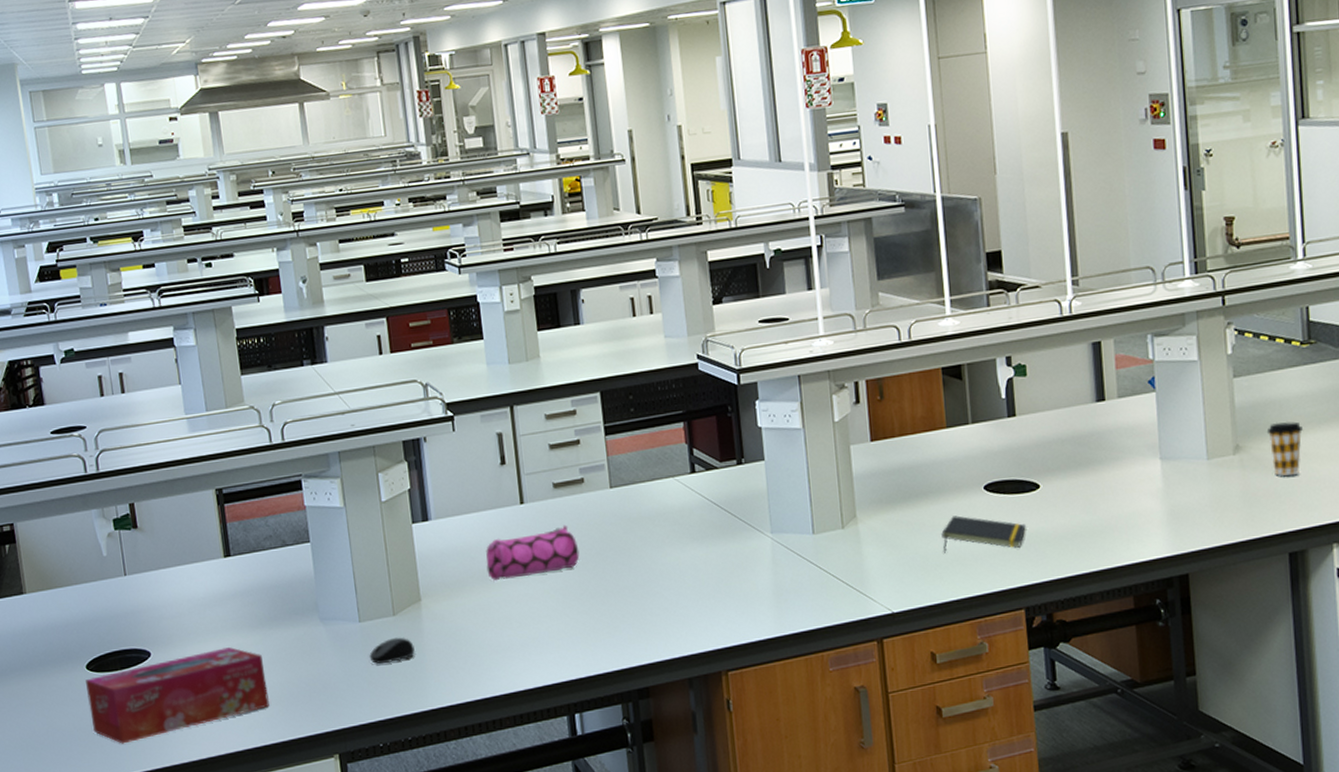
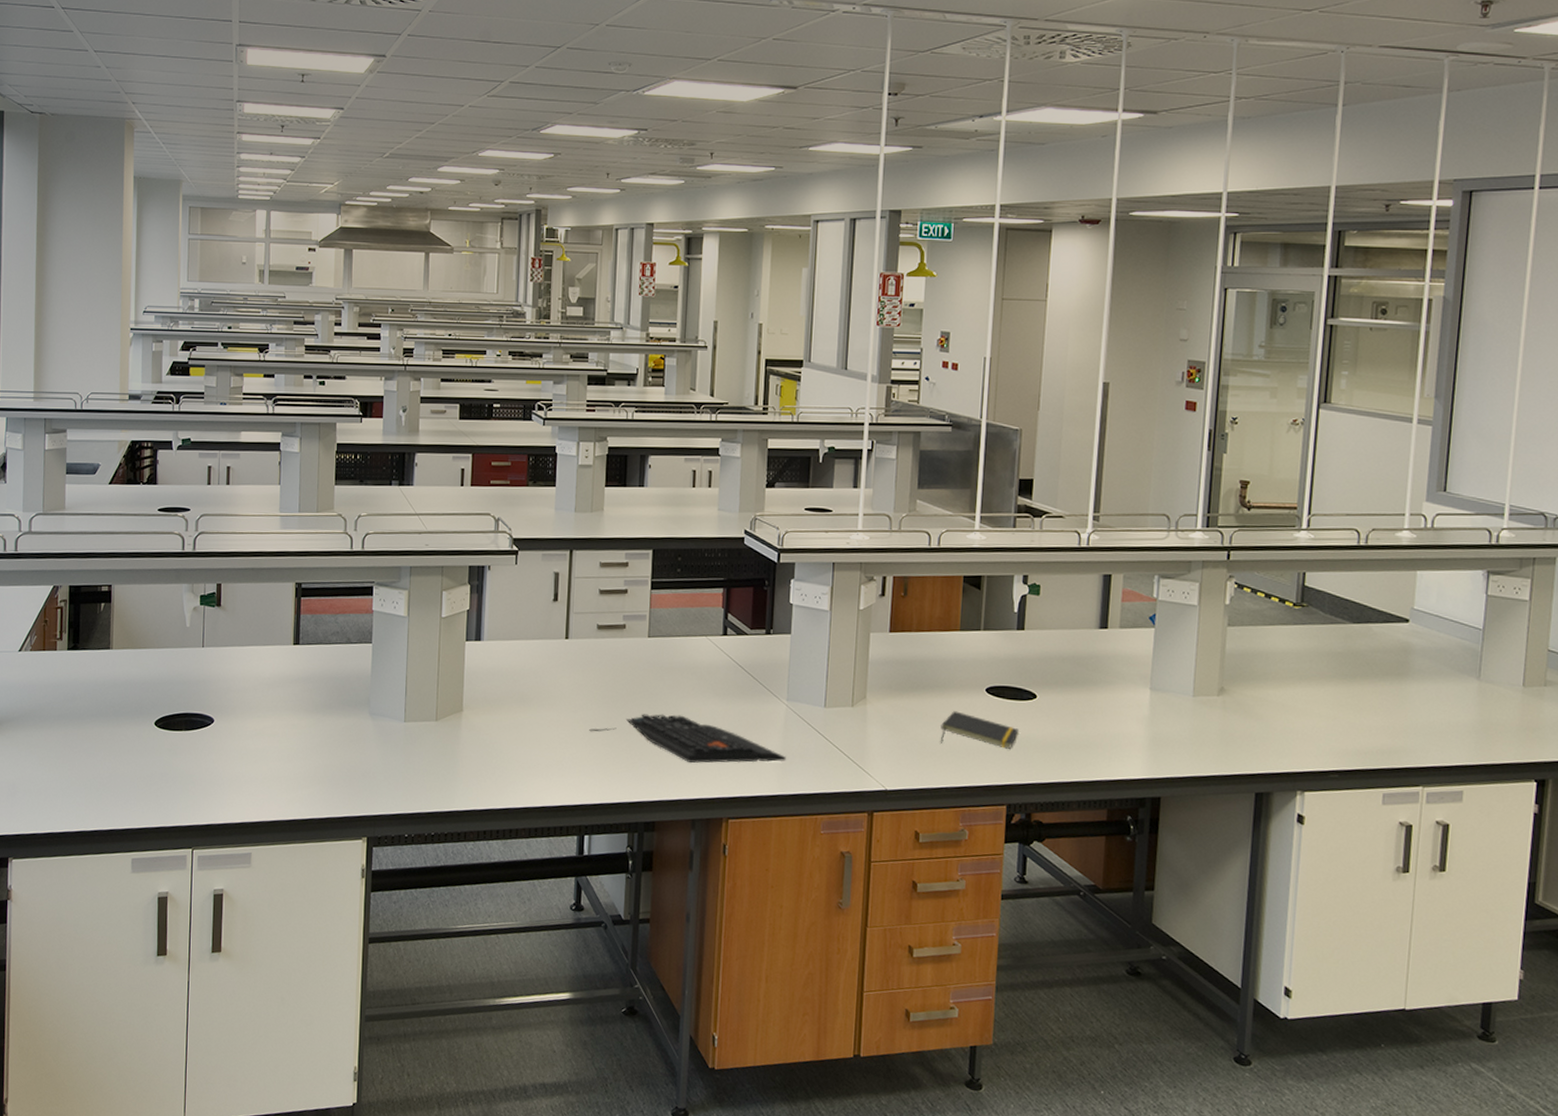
tissue box: present [86,647,269,744] -> none [151,726,313,798]
computer mouse: present [369,637,415,665] -> none [408,740,450,763]
pencil case: present [486,524,580,581] -> none [526,663,612,705]
keyboard: none [562,567,780,617] -> present [589,714,786,763]
coffee cup: present [1266,421,1303,477] -> none [1251,672,1284,723]

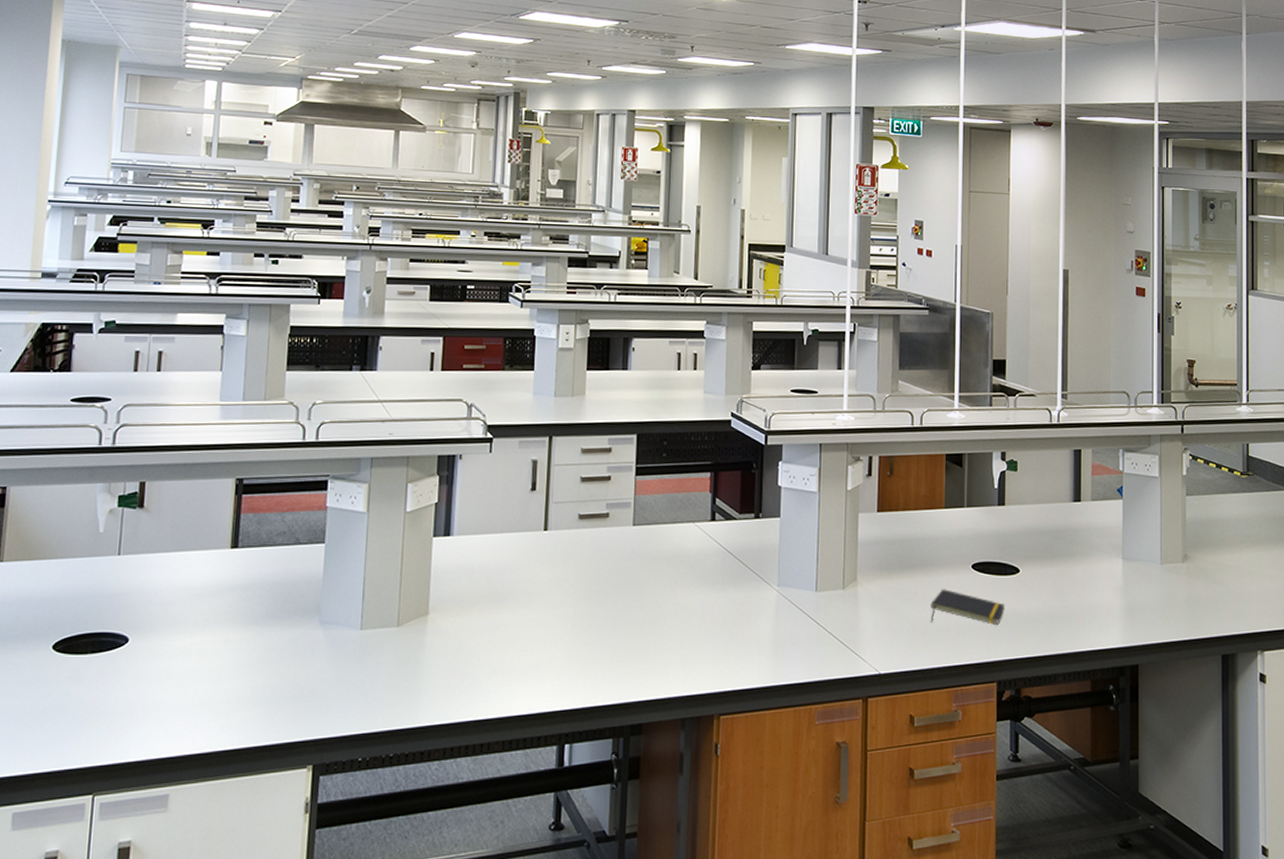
keyboard: present [589,714,786,763] -> none [570,606,778,657]

